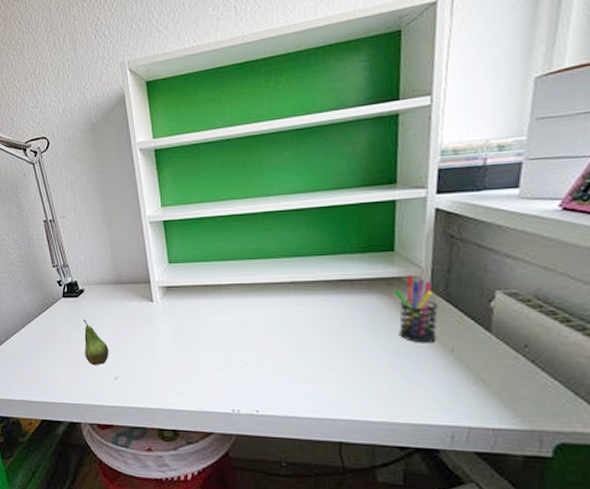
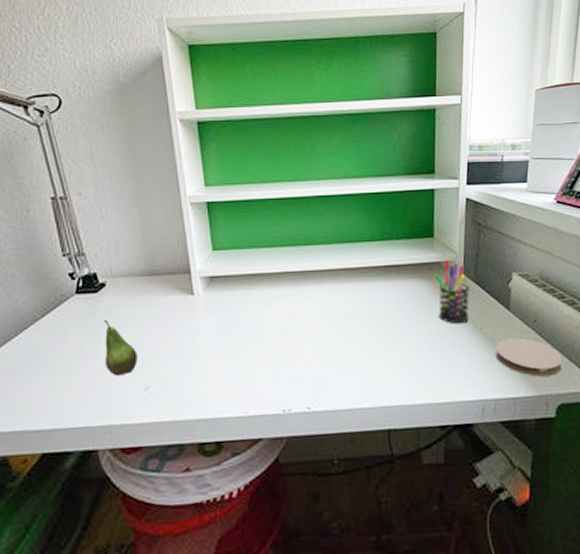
coaster: none [470,363,565,410] -> present [495,338,563,377]

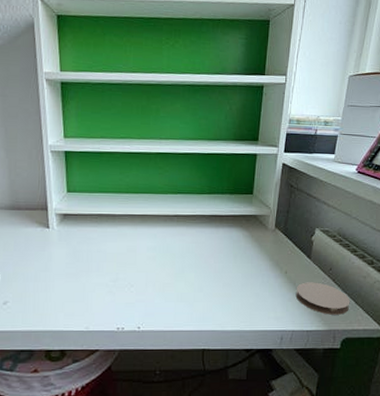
pen holder: present [434,260,470,324] -> none [251,214,279,268]

